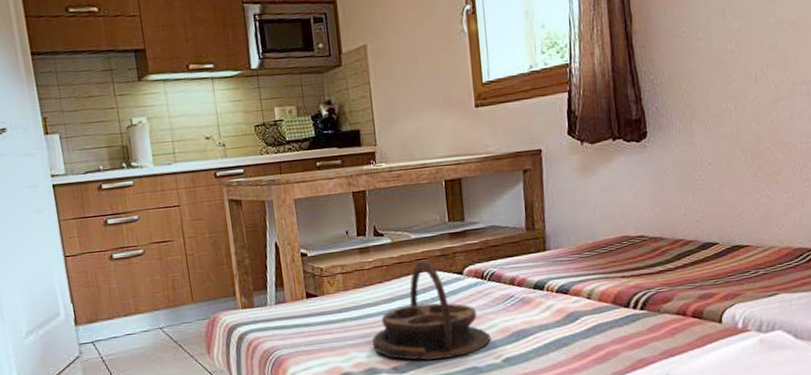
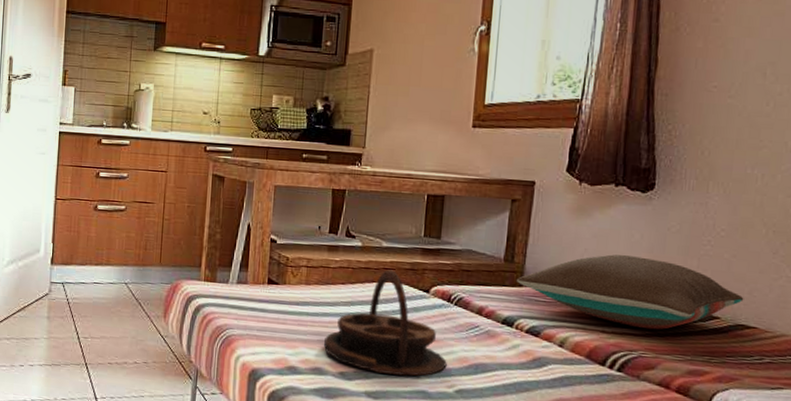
pillow: none [539,201,736,267] -> present [516,254,744,330]

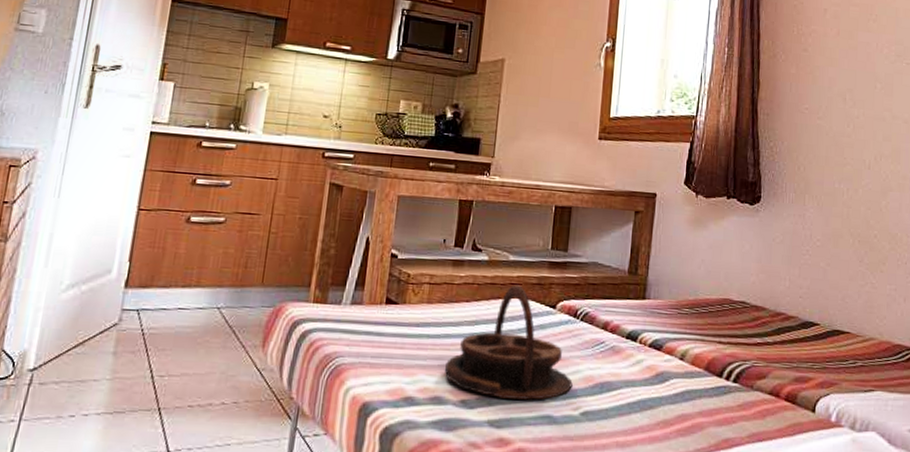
pillow: present [516,254,744,330] -> none [639,265,838,339]

